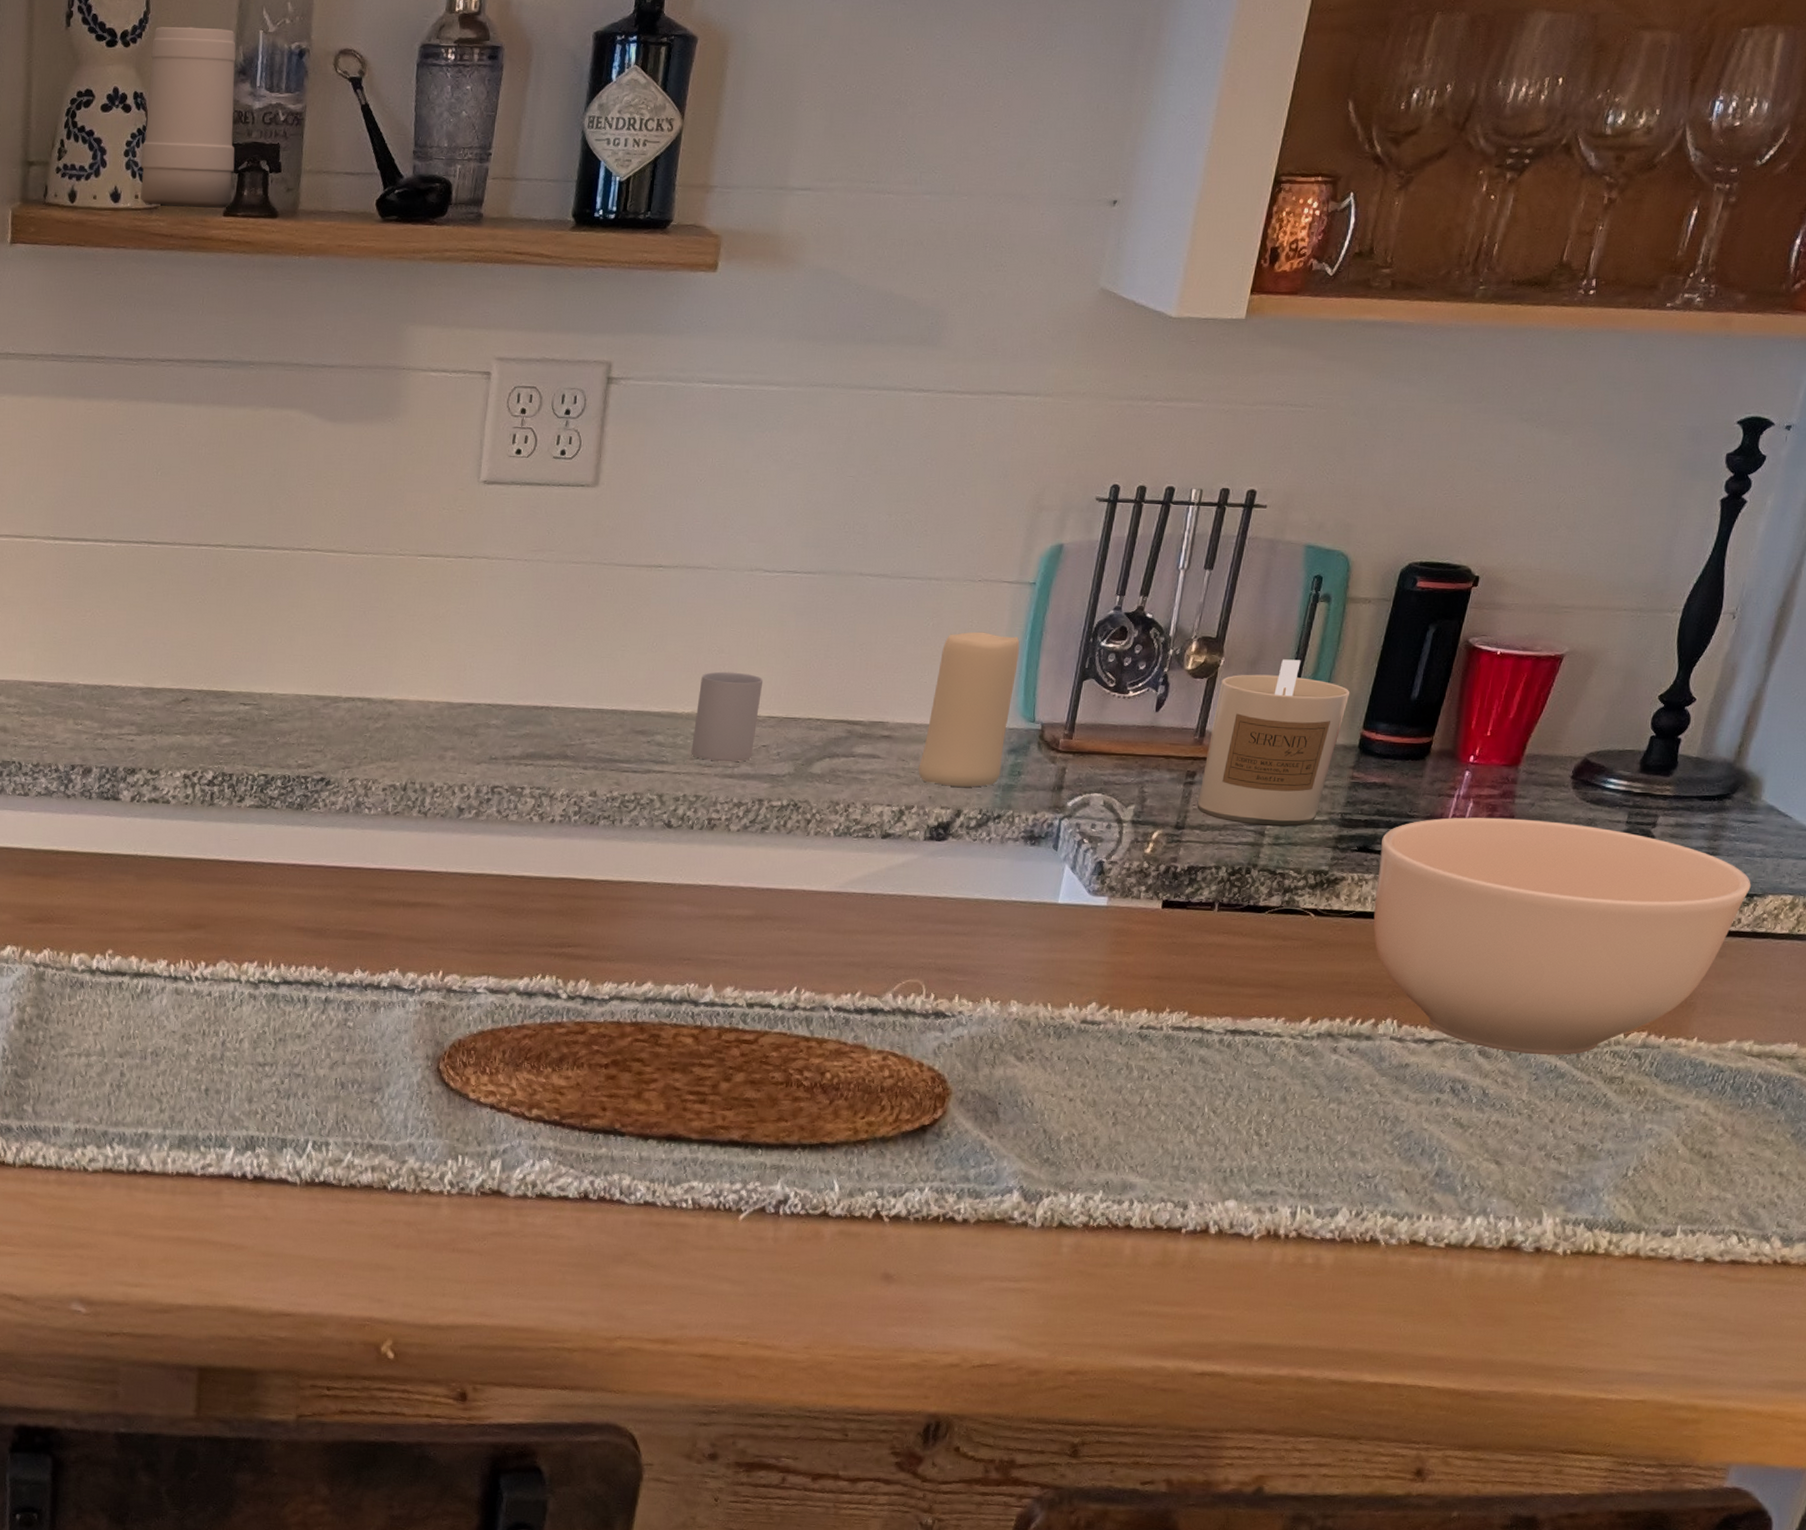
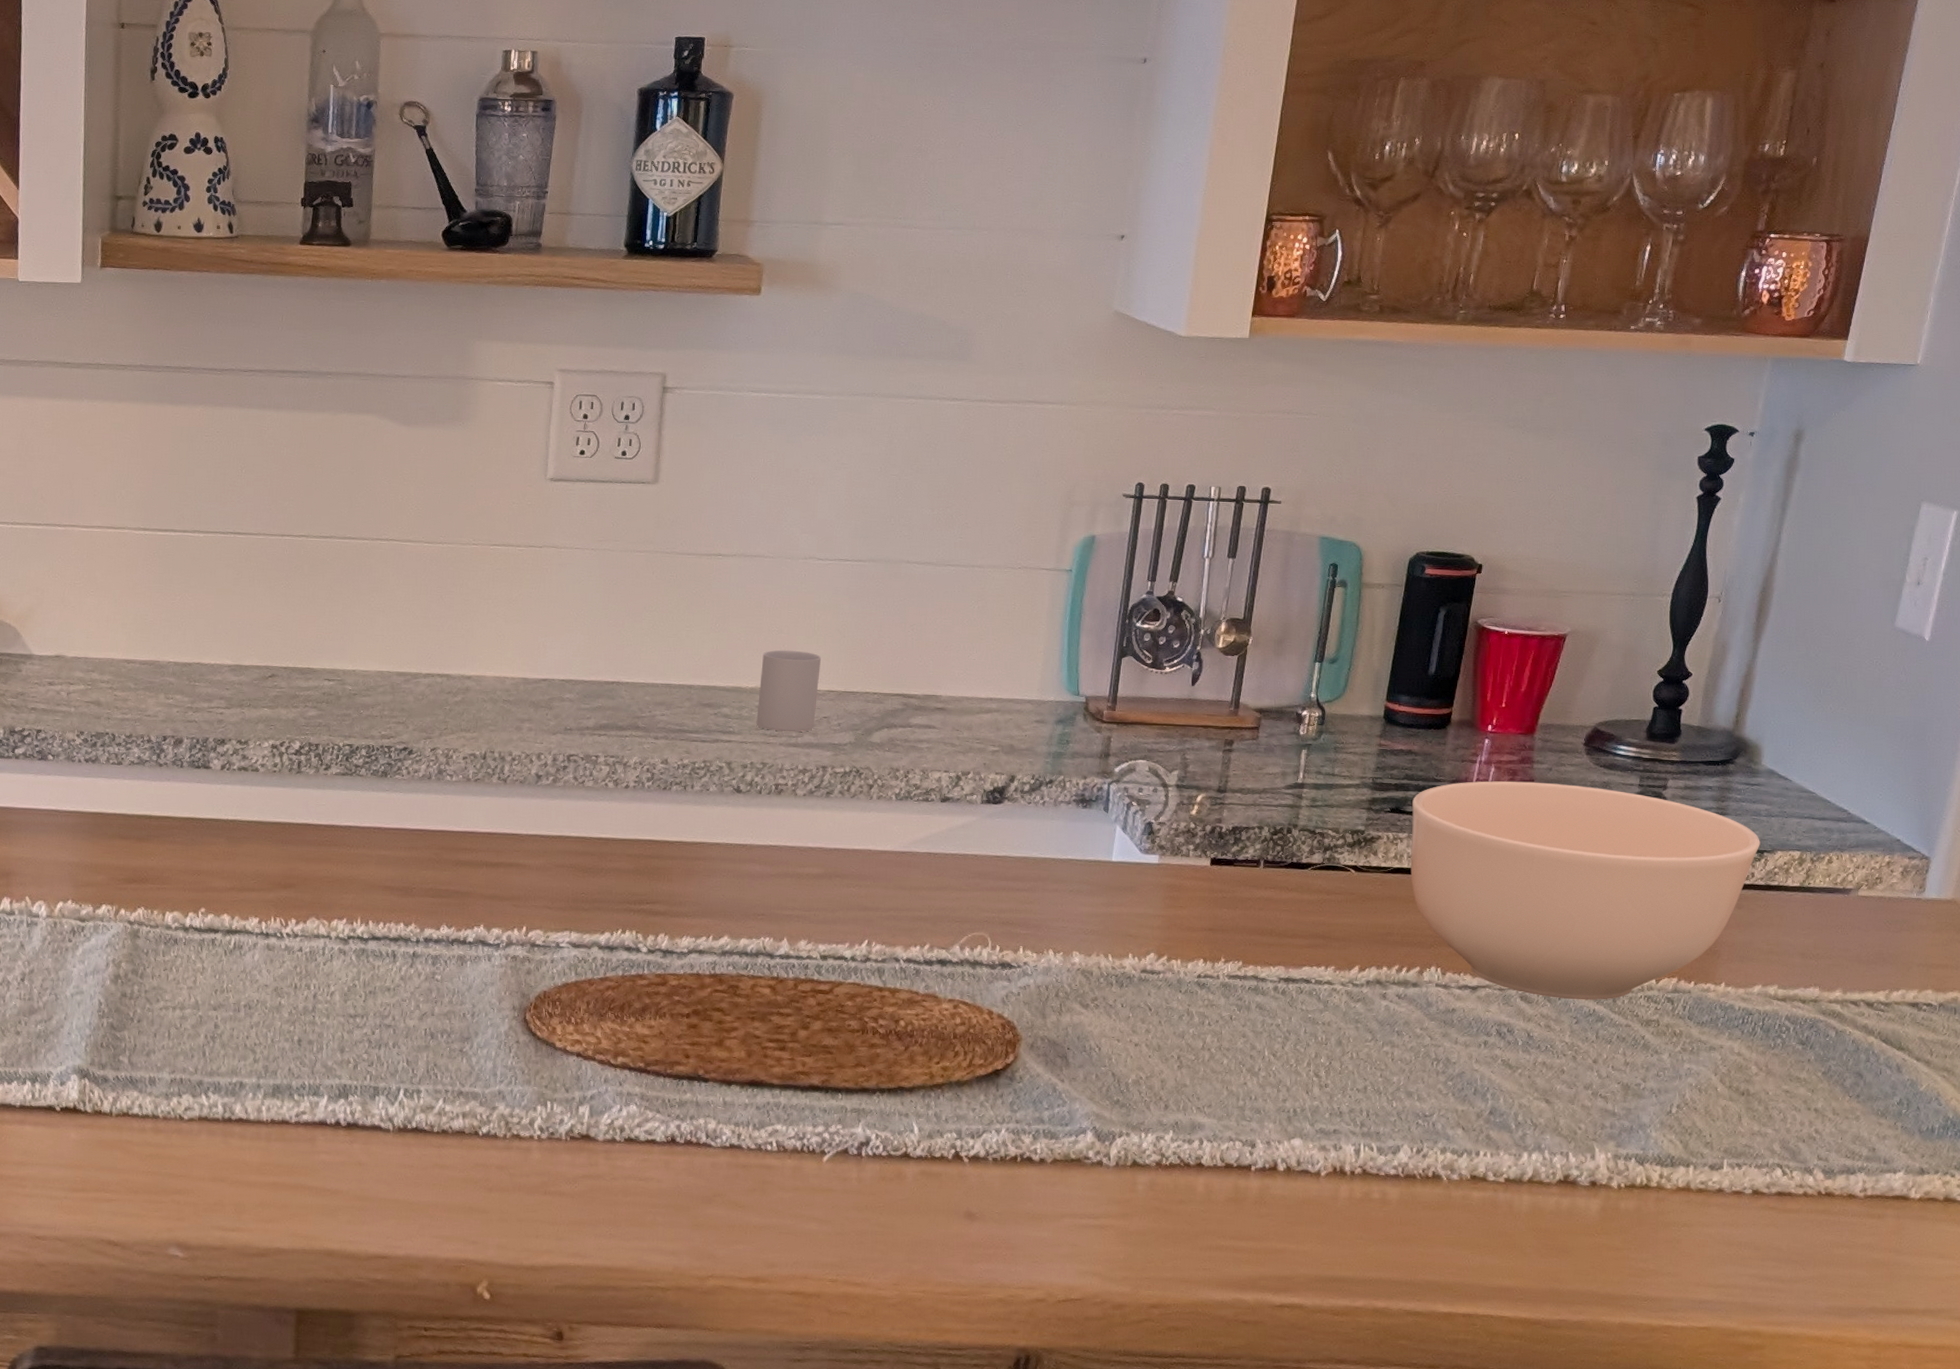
beer mug: present [141,27,236,207] -> none [222,81,310,237]
candle: present [918,631,1020,787] -> none [971,613,1060,755]
candle: present [1197,659,1350,827] -> none [1236,638,1372,790]

